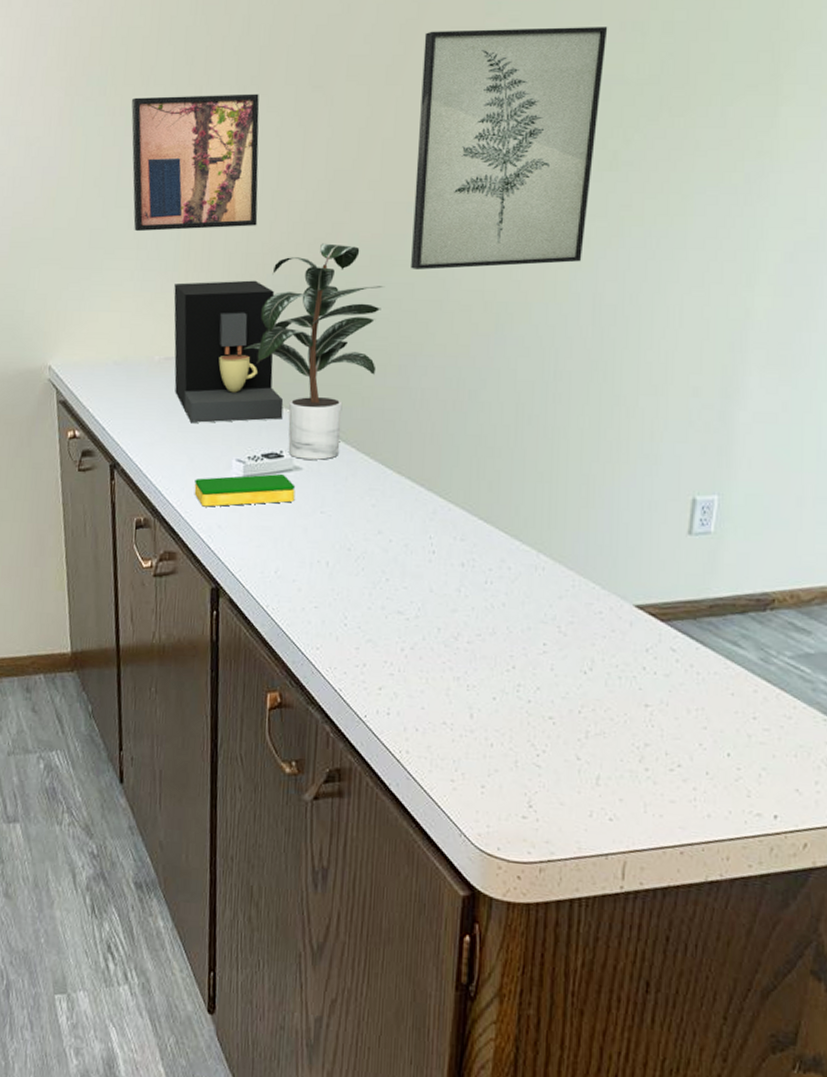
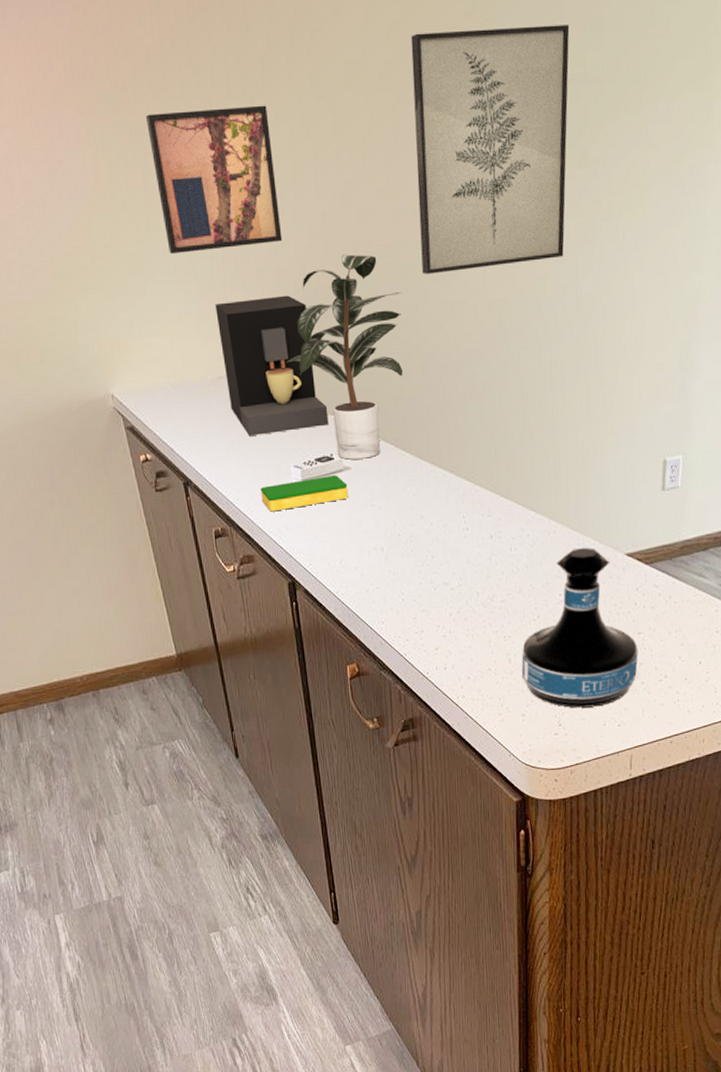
tequila bottle: none [486,590,644,791] -> present [521,547,638,708]

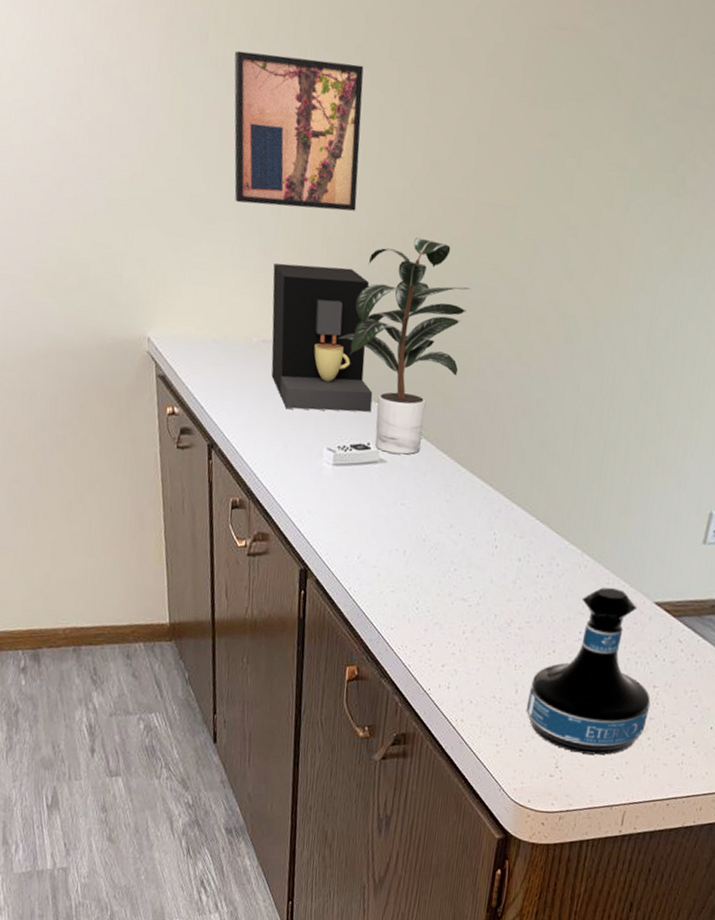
dish sponge: present [260,474,348,512] -> none [287,463,380,493]
wall art: present [410,25,570,274] -> none [496,22,691,284]

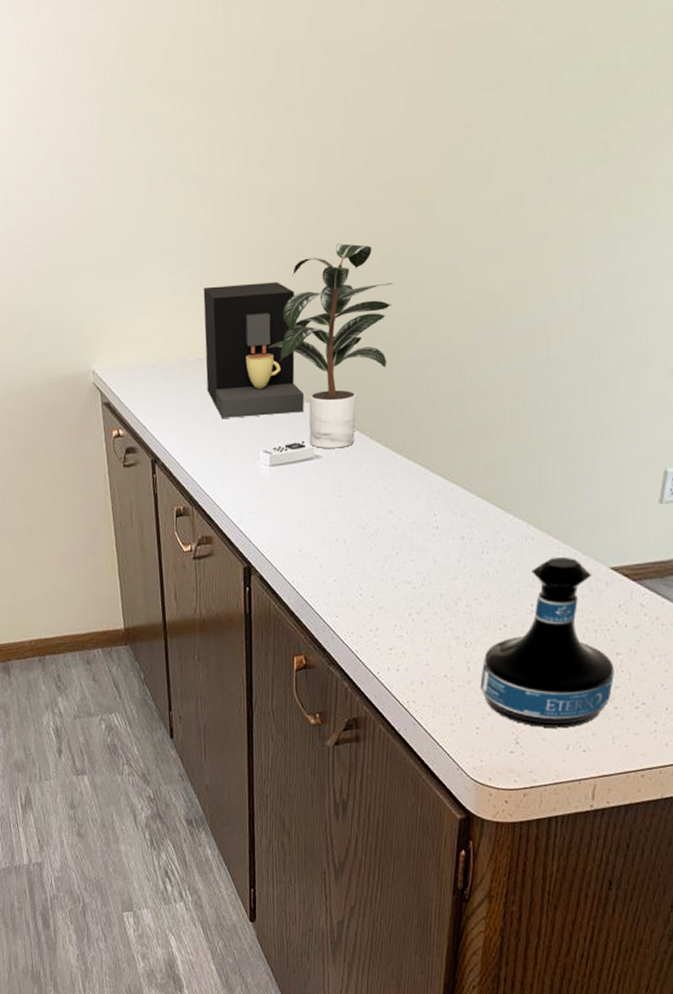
wall art: present [234,50,364,211] -> none [157,96,278,238]

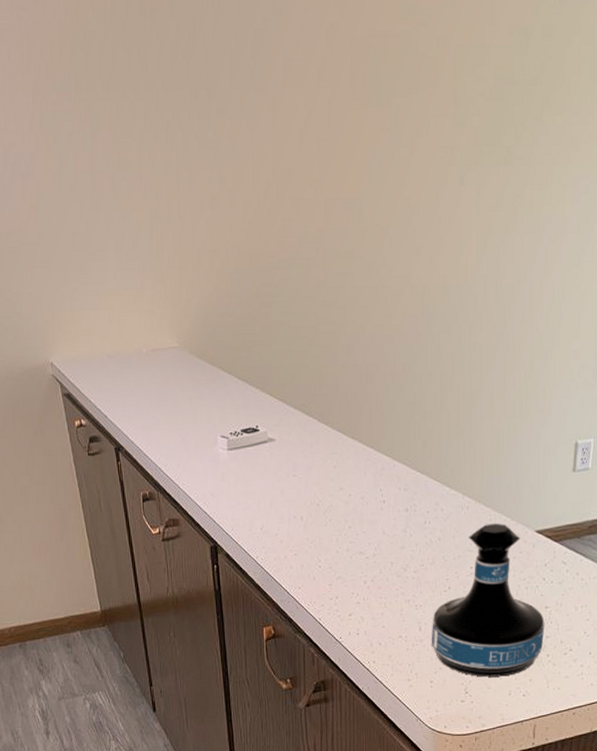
coffee maker: present [203,282,305,418] -> none [153,275,256,406]
potted plant: present [260,243,394,448] -> none [210,238,330,432]

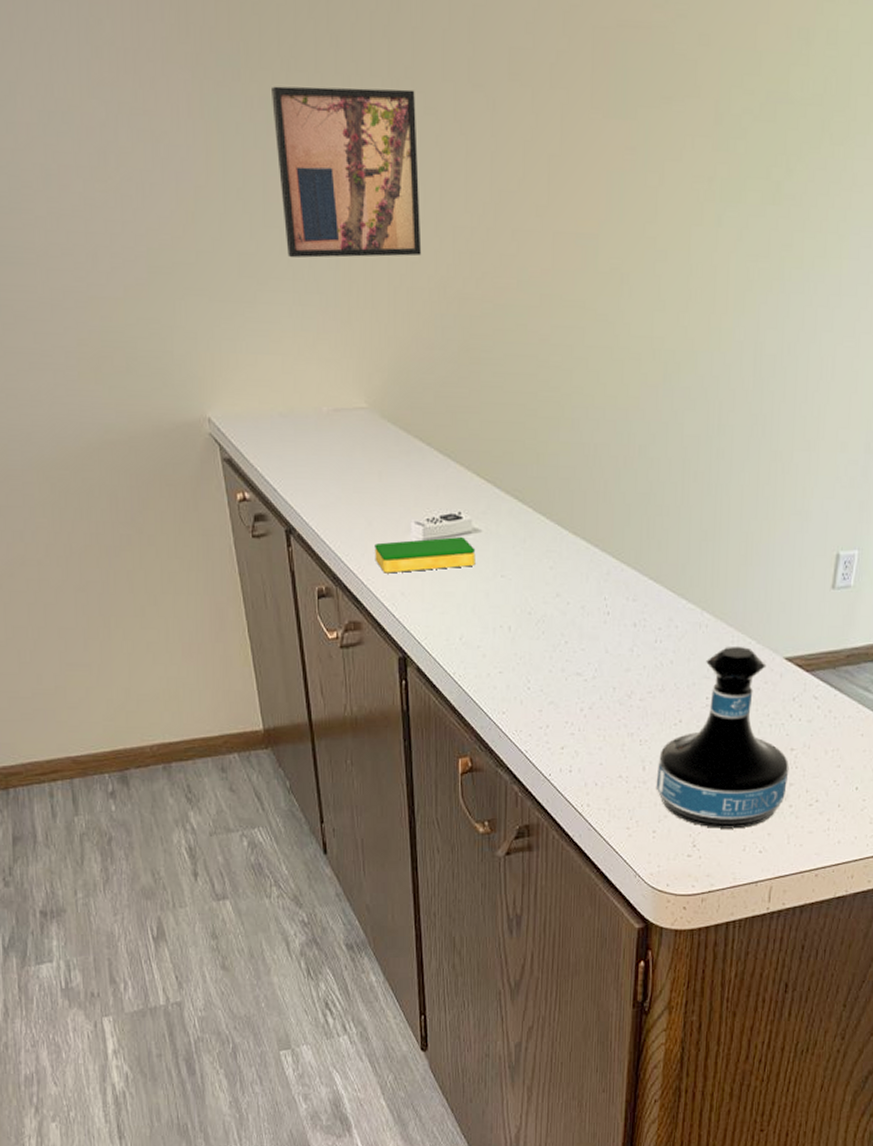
wall art: none [95,97,219,234] -> present [270,86,422,258]
dish sponge: none [188,445,271,479] -> present [375,536,476,574]

